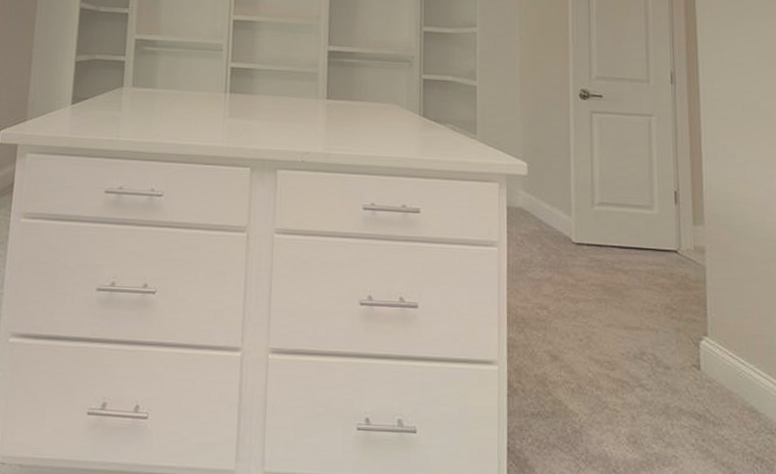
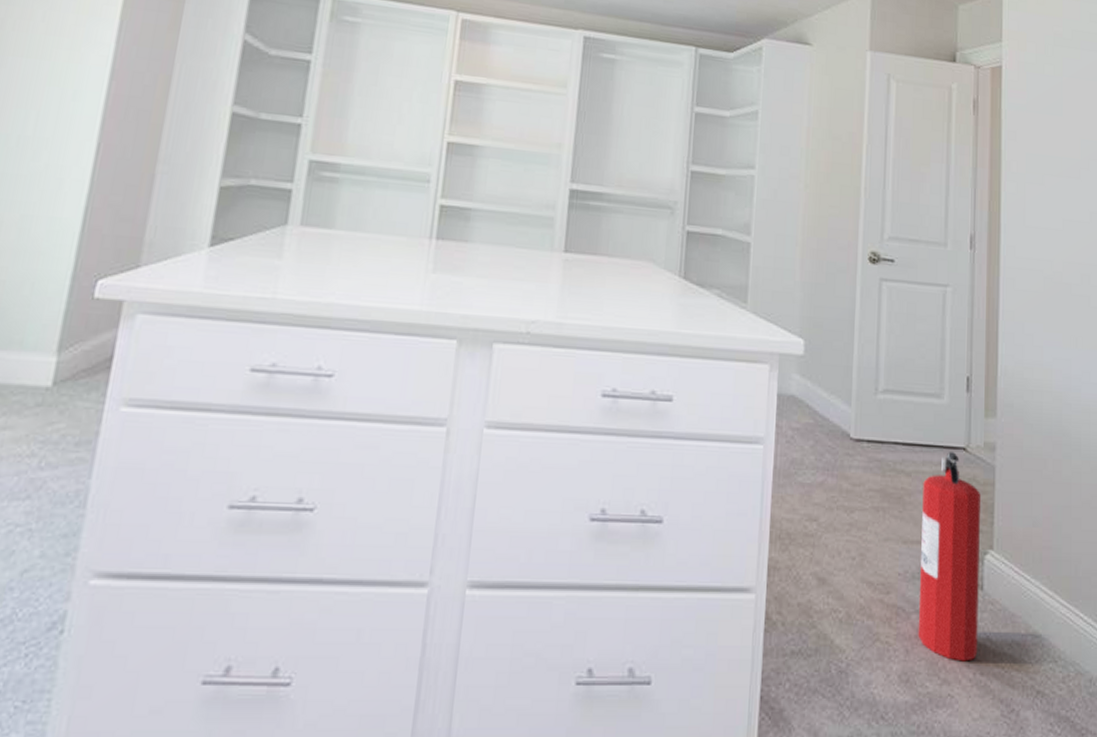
fire extinguisher: none [639,254,698,429] -> present [918,452,982,662]

